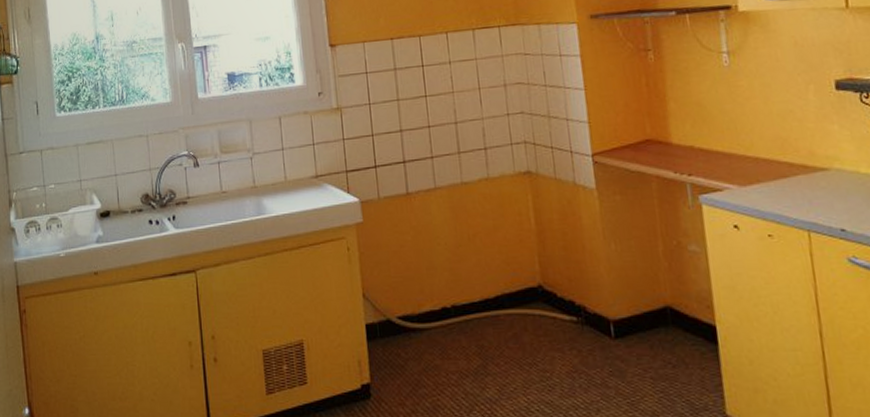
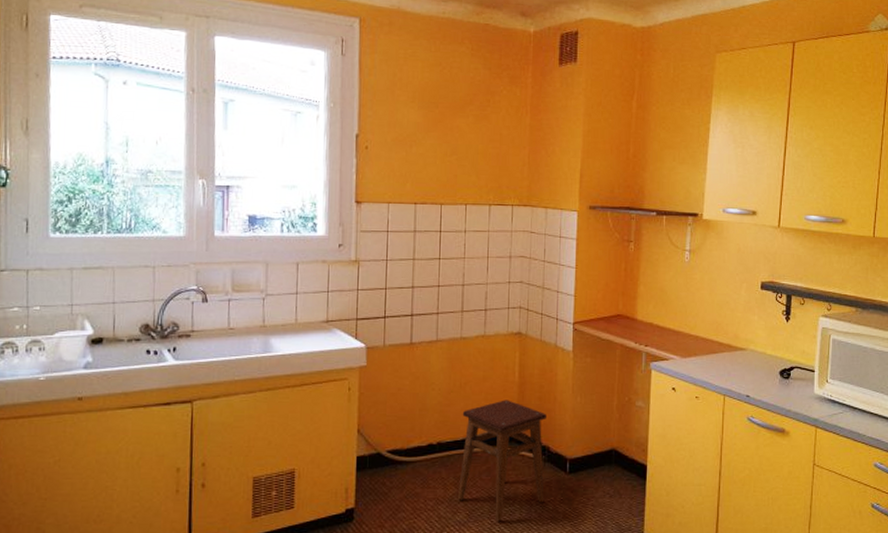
stool: none [475,251,589,400] -> present [458,400,546,522]

